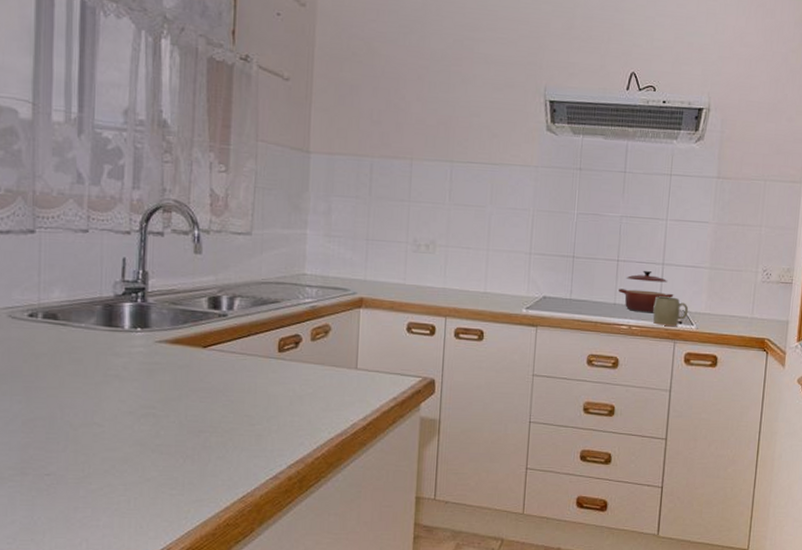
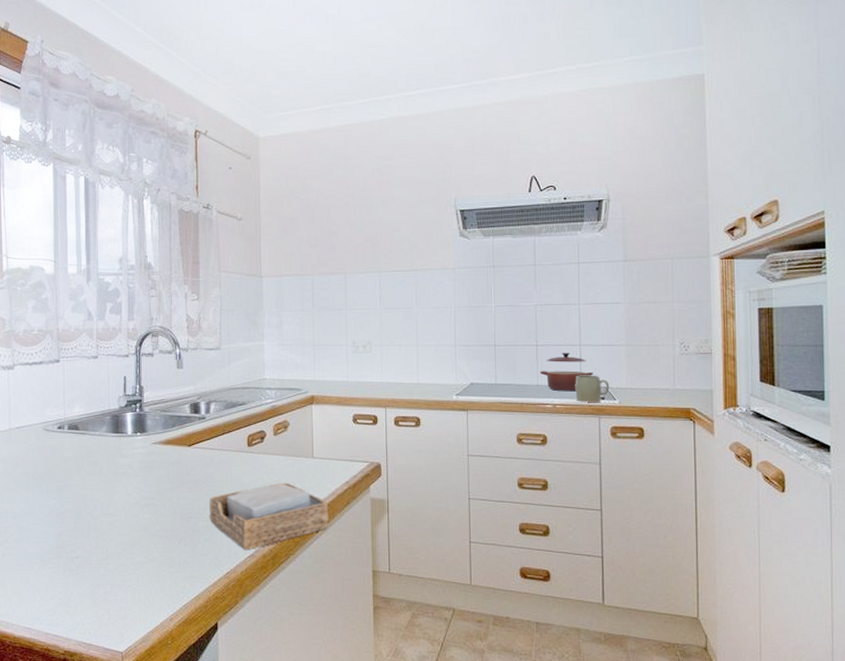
napkin holder: none [224,395,371,472] -> present [209,482,329,551]

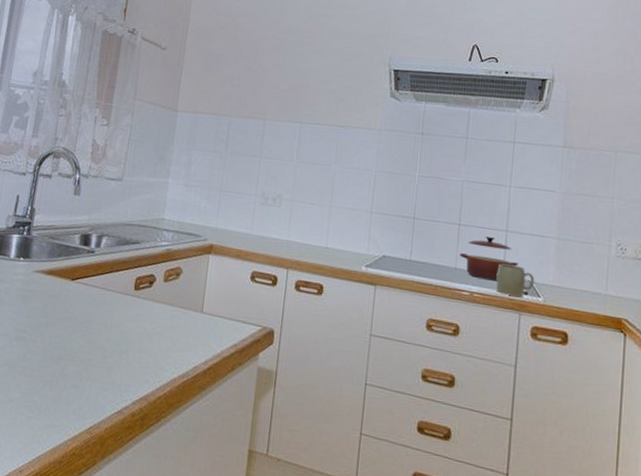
napkin holder: present [209,482,329,551] -> none [80,335,211,406]

